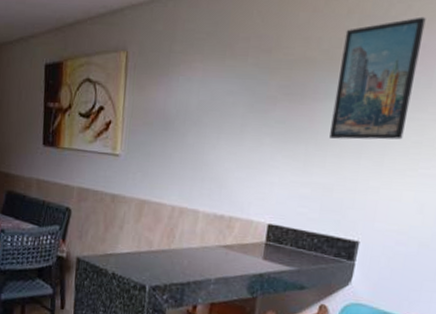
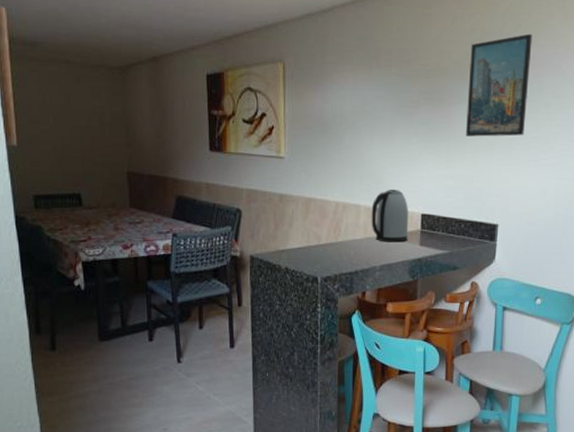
kettle: none [209,194,254,255] -> present [371,188,409,243]

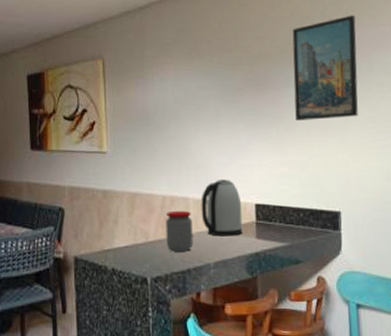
jar: none [337,216,363,255] -> present [166,210,193,252]

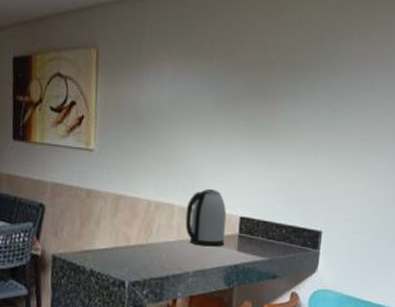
jar: present [166,210,193,252] -> none [147,216,176,258]
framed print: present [292,15,358,121] -> none [290,29,364,138]

